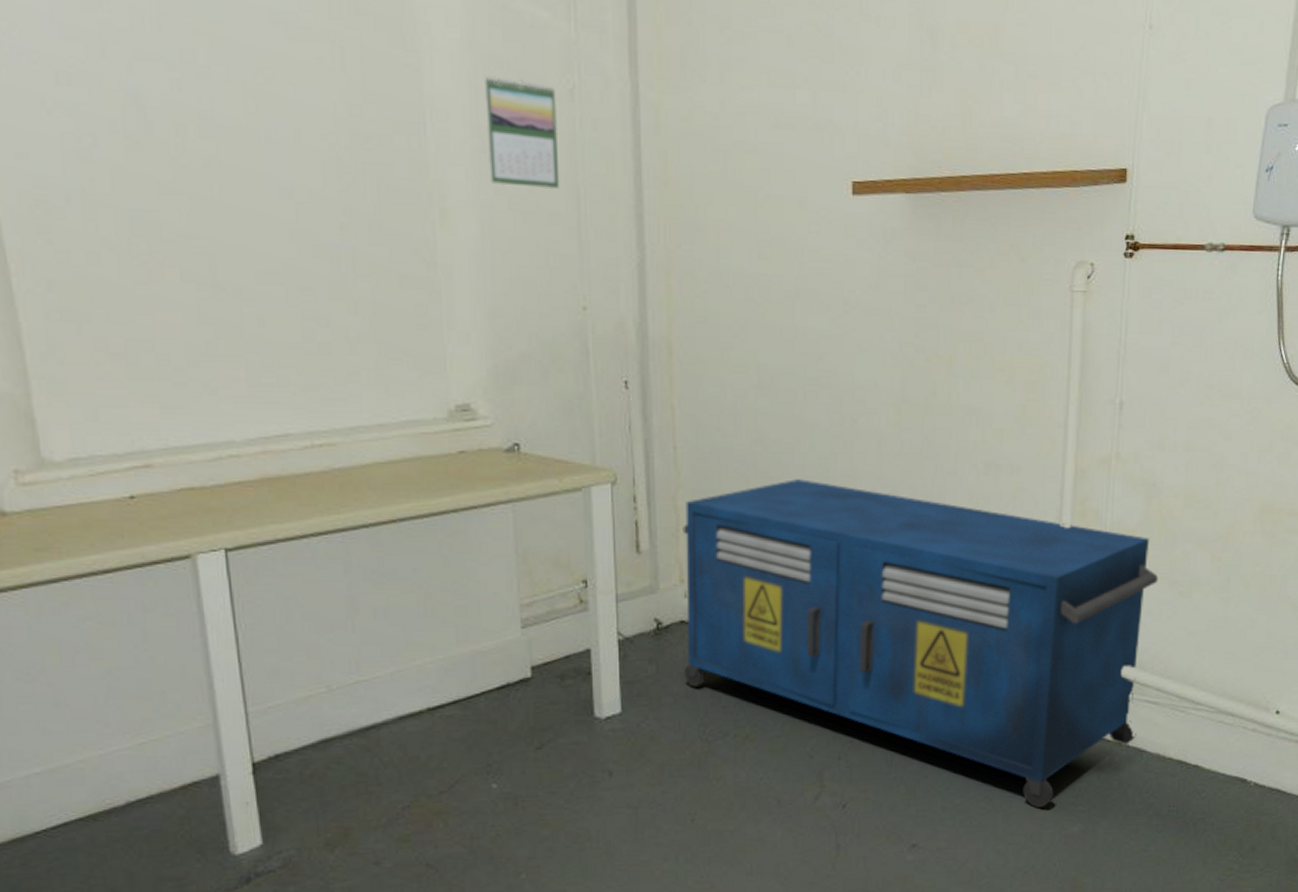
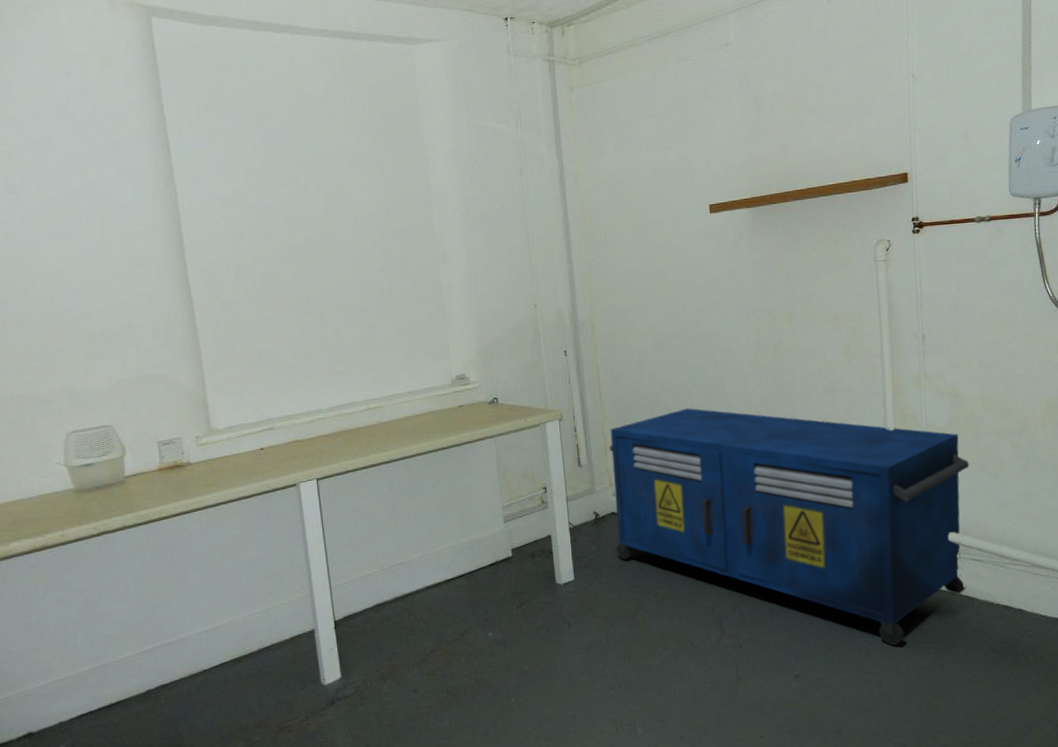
calendar: present [484,76,560,189] -> none [467,167,516,233]

